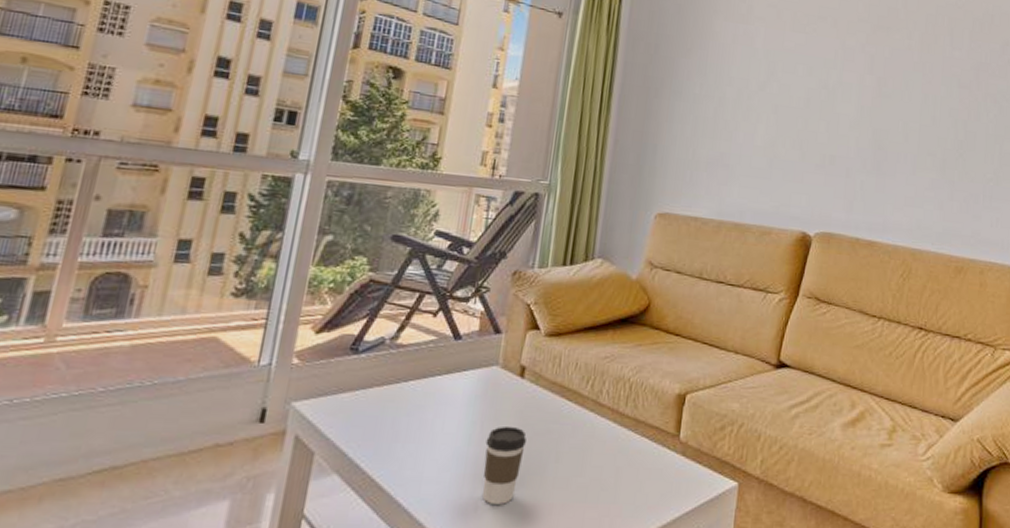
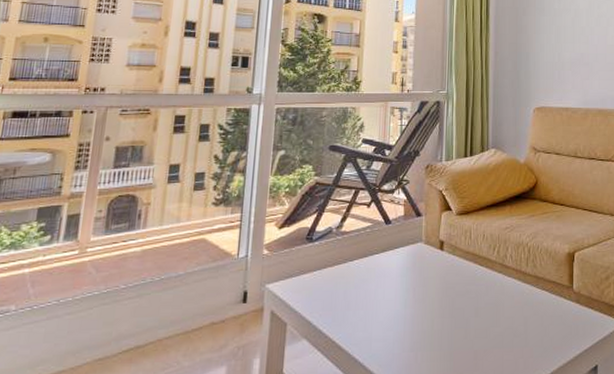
coffee cup: present [482,425,527,505] -> none [418,290,450,355]

